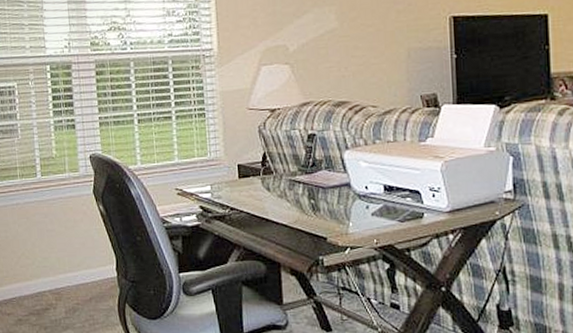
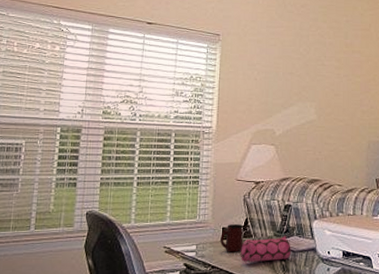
mug: none [236,159,264,192] -> present [219,223,244,252]
pencil case: none [261,169,321,203] -> present [241,235,291,263]

